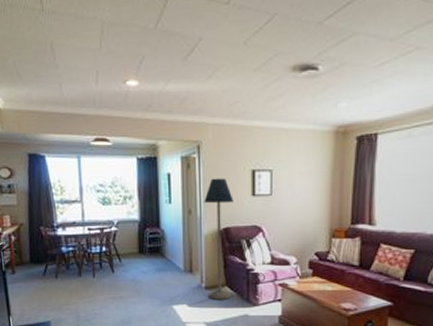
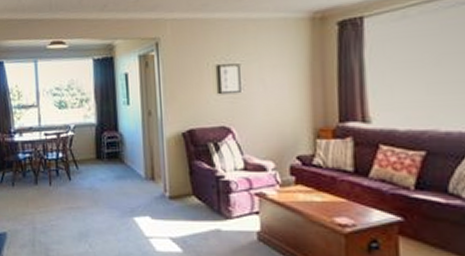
floor lamp: present [204,178,234,299] -> none [164,75,199,211]

